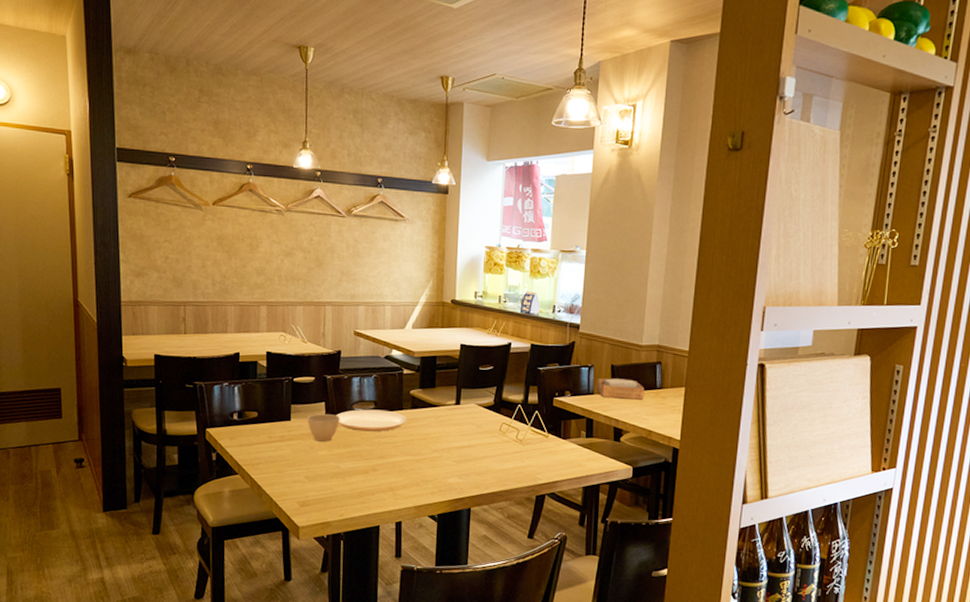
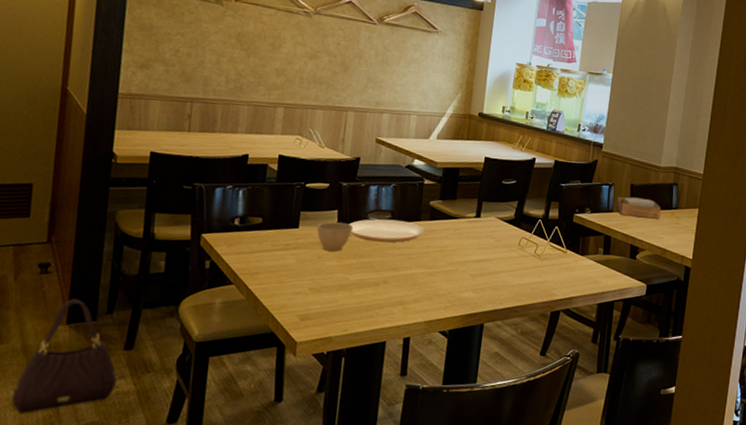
handbag: none [66,490,150,589] -> present [10,299,118,414]

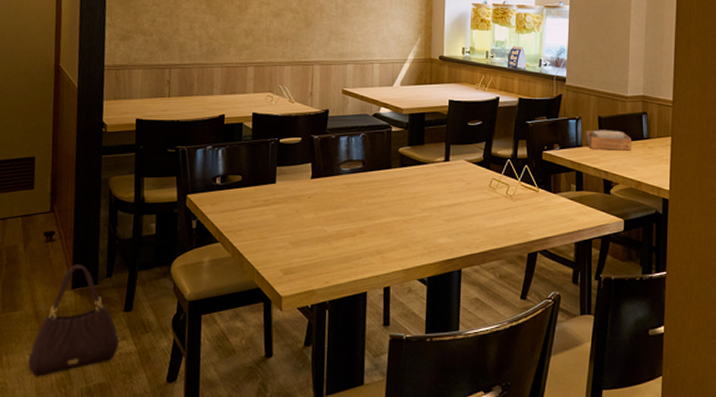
cup: present [316,222,353,252] -> none [293,175,327,204]
plate: present [349,218,425,243] -> none [323,169,396,192]

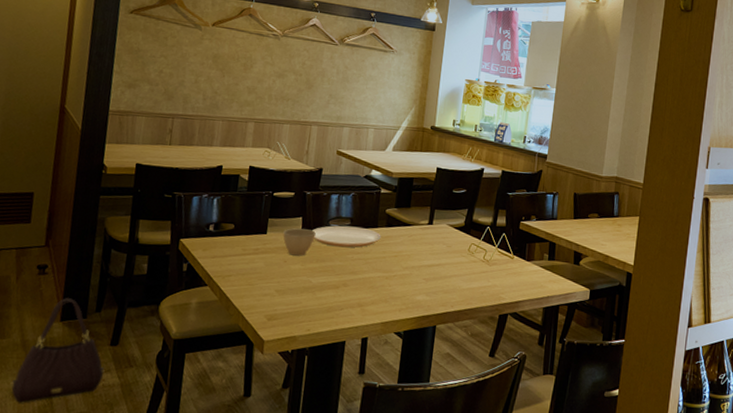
cup: none [293,175,327,204] -> present [283,228,316,256]
plate: none [323,169,396,192] -> present [312,225,381,248]
napkin holder: present [584,130,632,151] -> none [560,205,603,227]

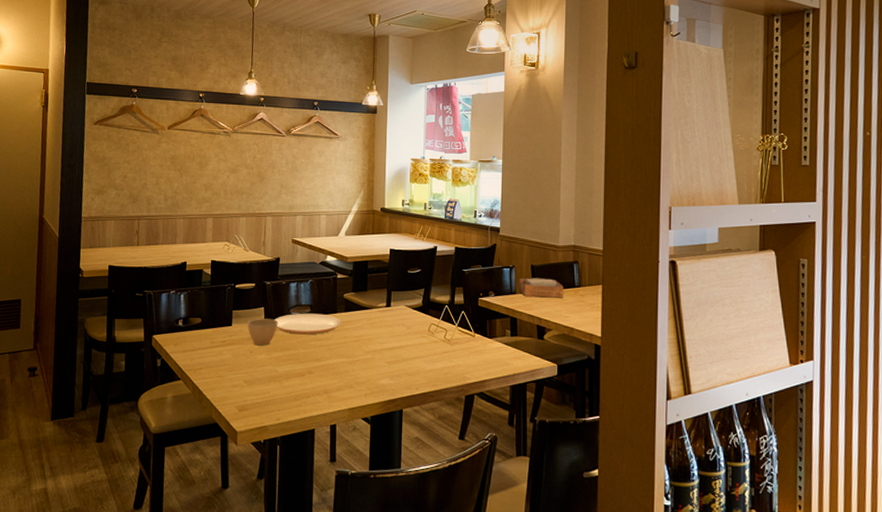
handbag: present [10,298,105,403] -> none [11,398,93,501]
napkin holder: none [560,205,603,227] -> present [518,278,564,298]

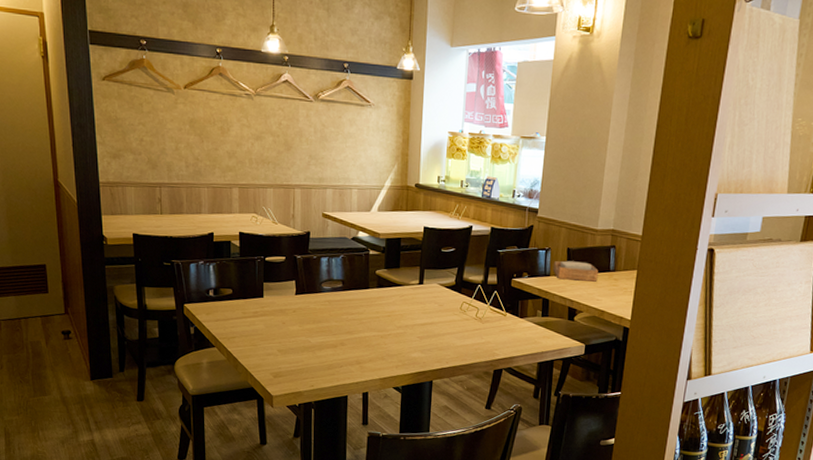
cup: present [247,318,278,346] -> none [279,291,310,318]
plate: present [275,313,341,335] -> none [306,287,373,309]

